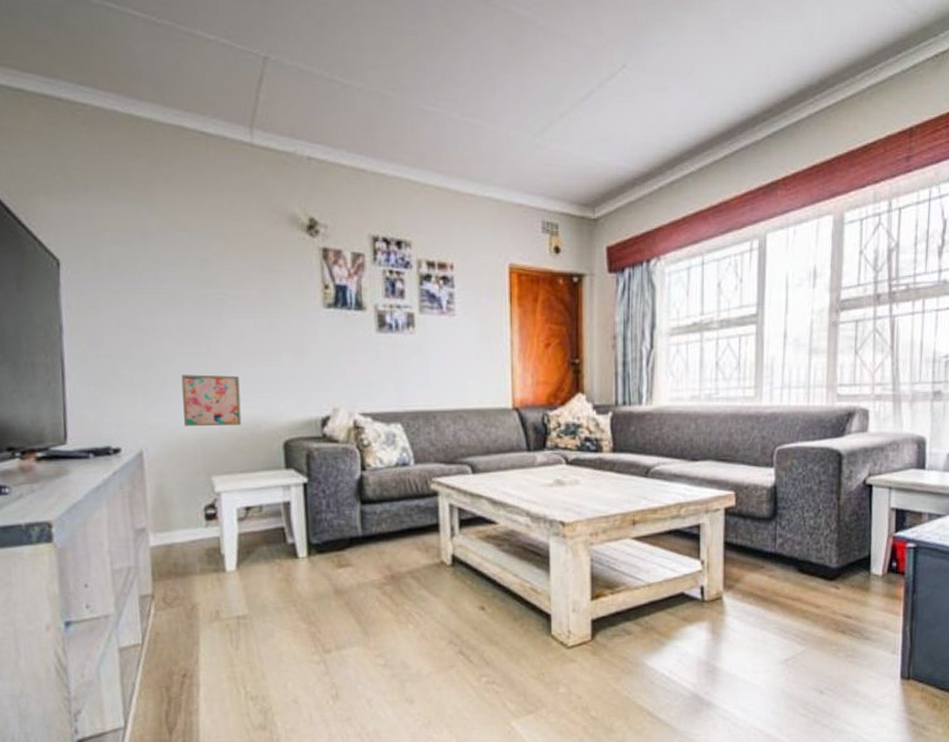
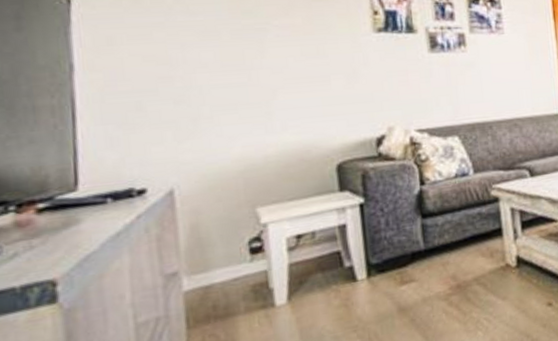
wall art: present [181,374,242,426] -> none [219,103,290,159]

